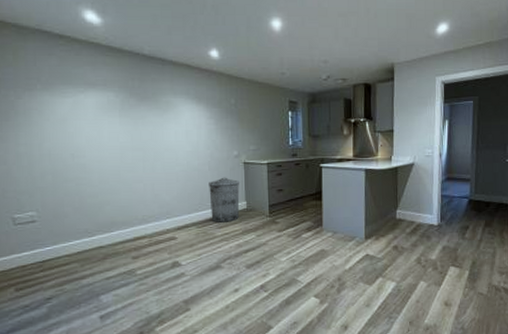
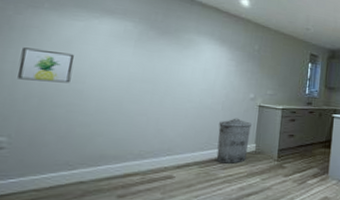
wall art: none [30,129,73,160] -> present [18,47,74,83]

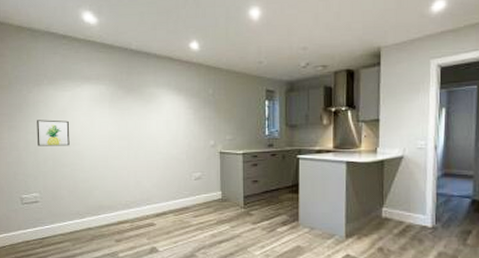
trash can: present [216,118,253,164] -> none [186,166,216,211]

